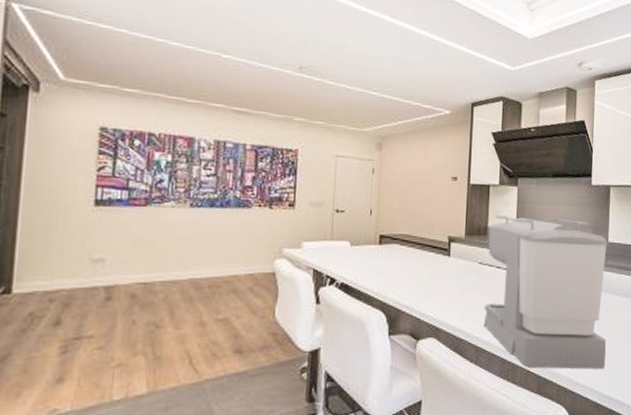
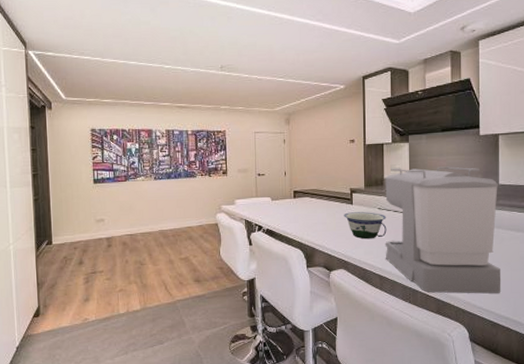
bowl: none [439,266,488,301] -> present [344,212,387,240]

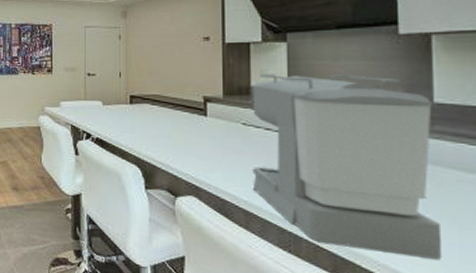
bowl: present [344,212,387,240] -> none [195,126,255,162]

